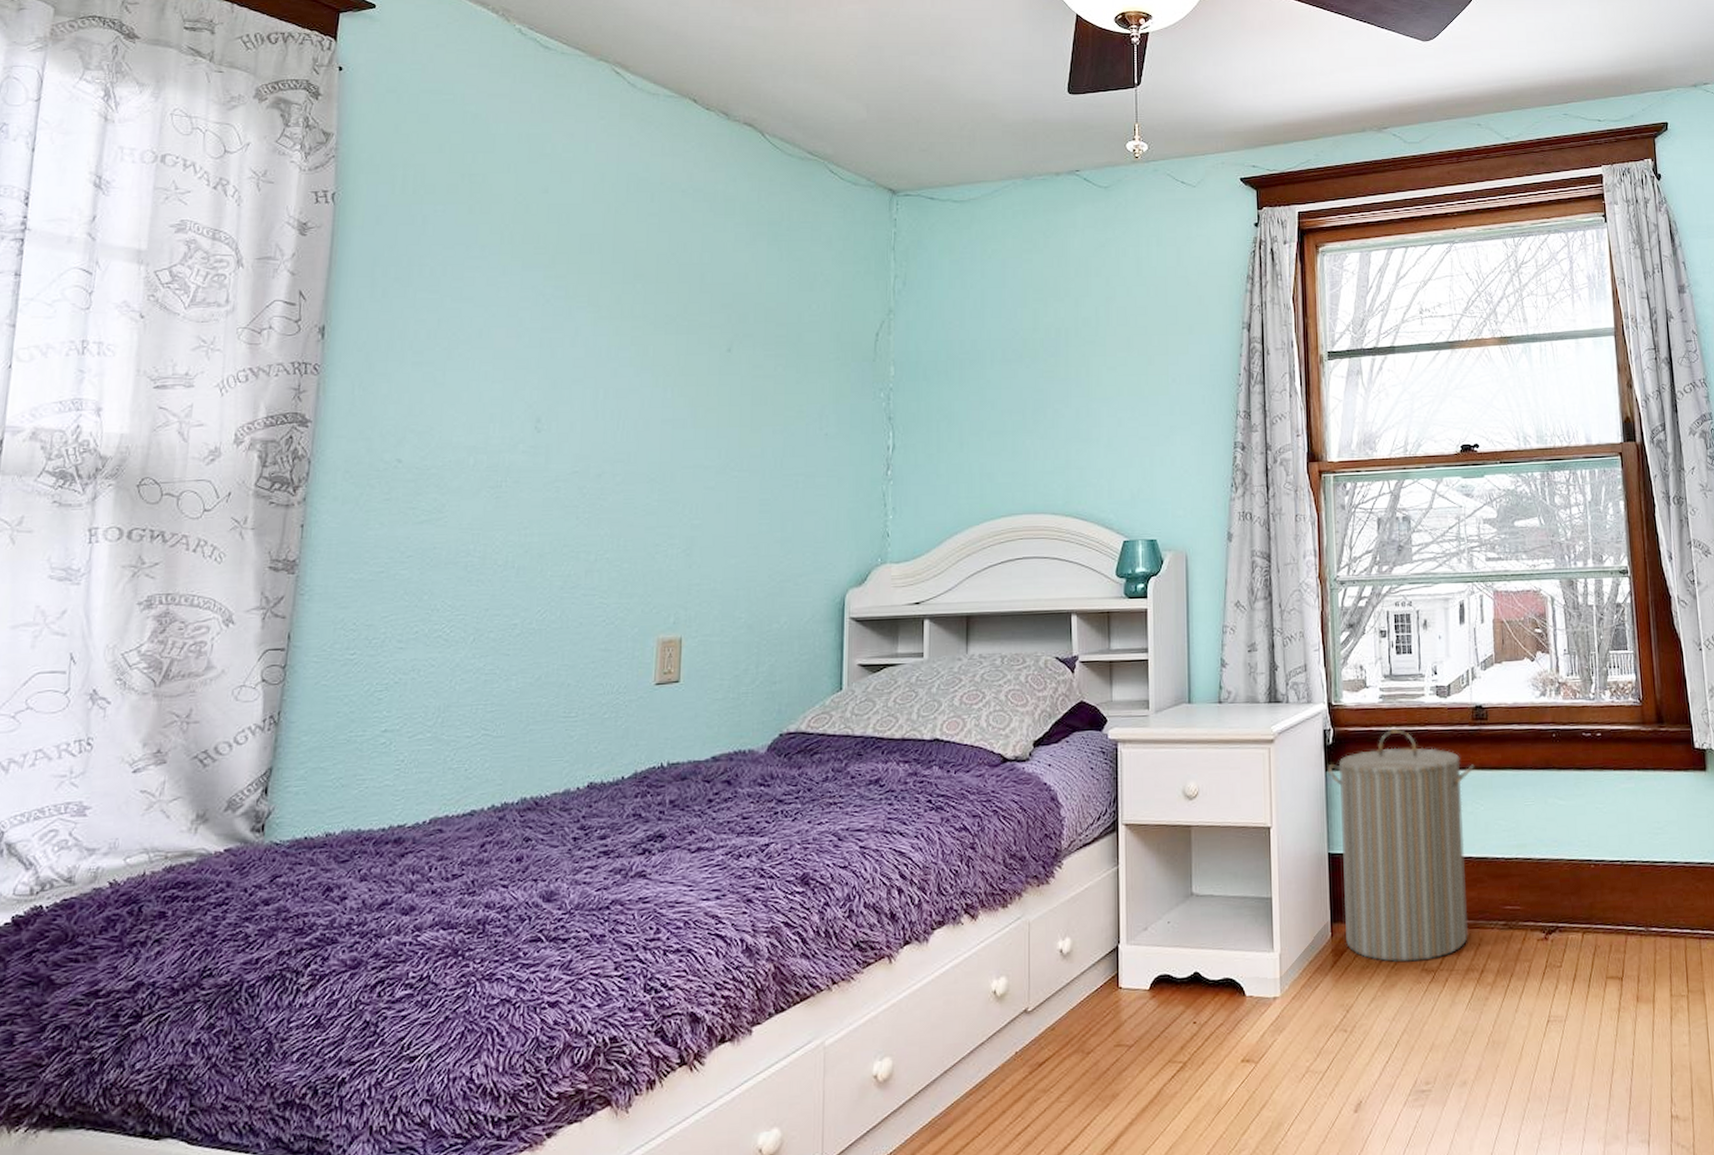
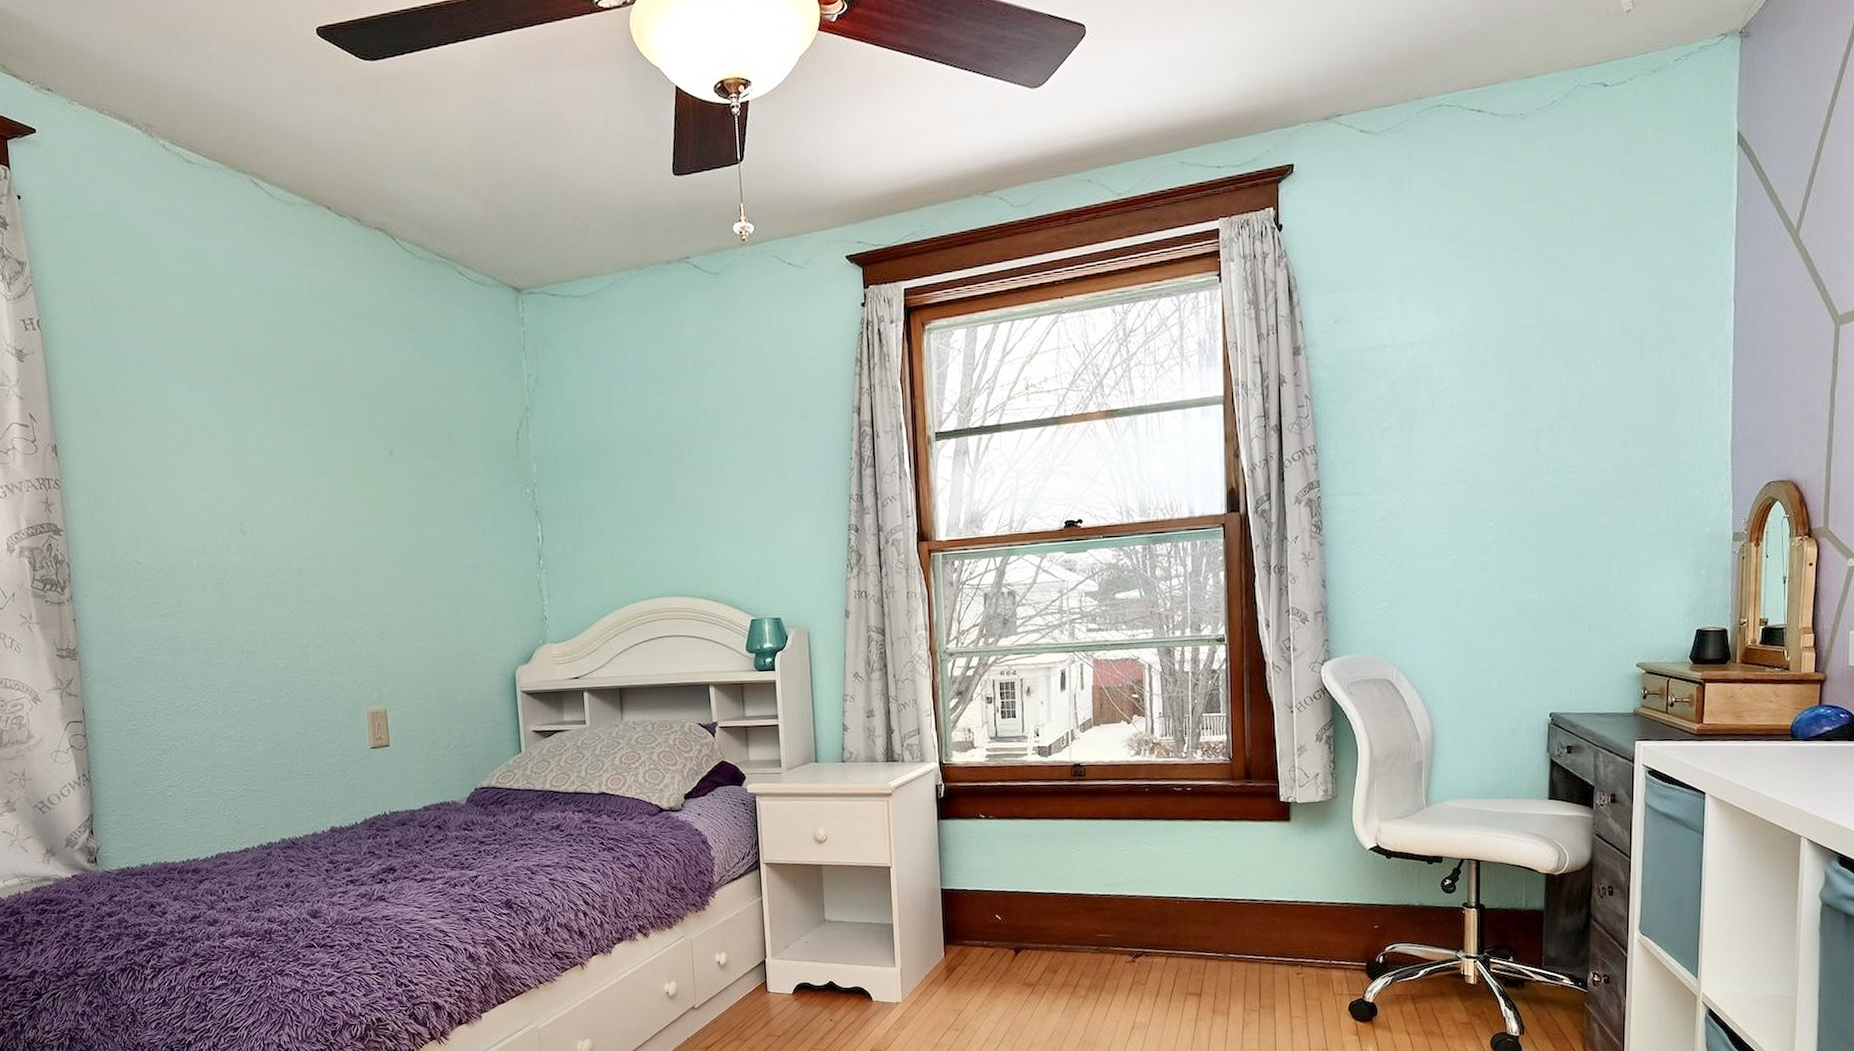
laundry hamper: present [1328,728,1475,963] -> none [940,783,1073,978]

